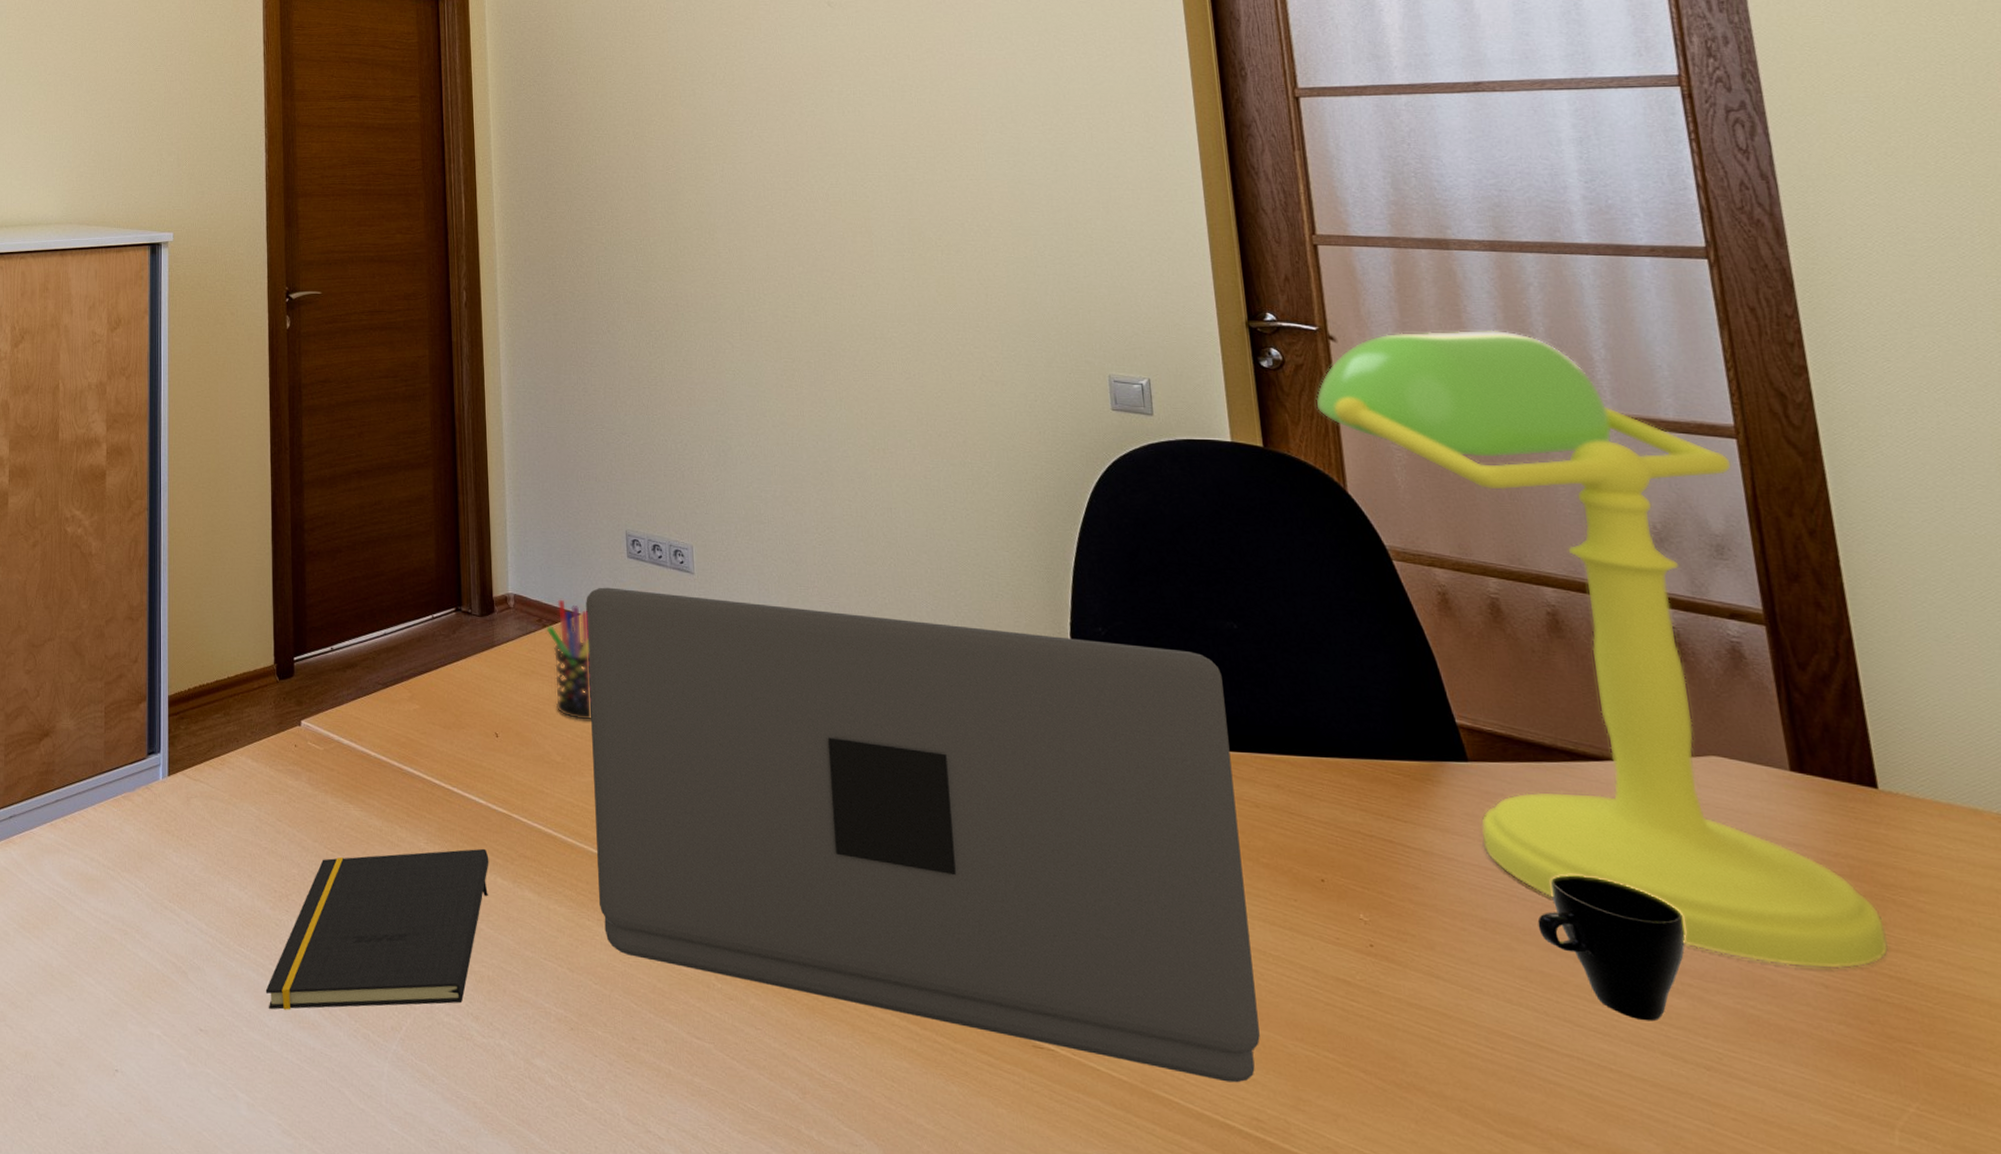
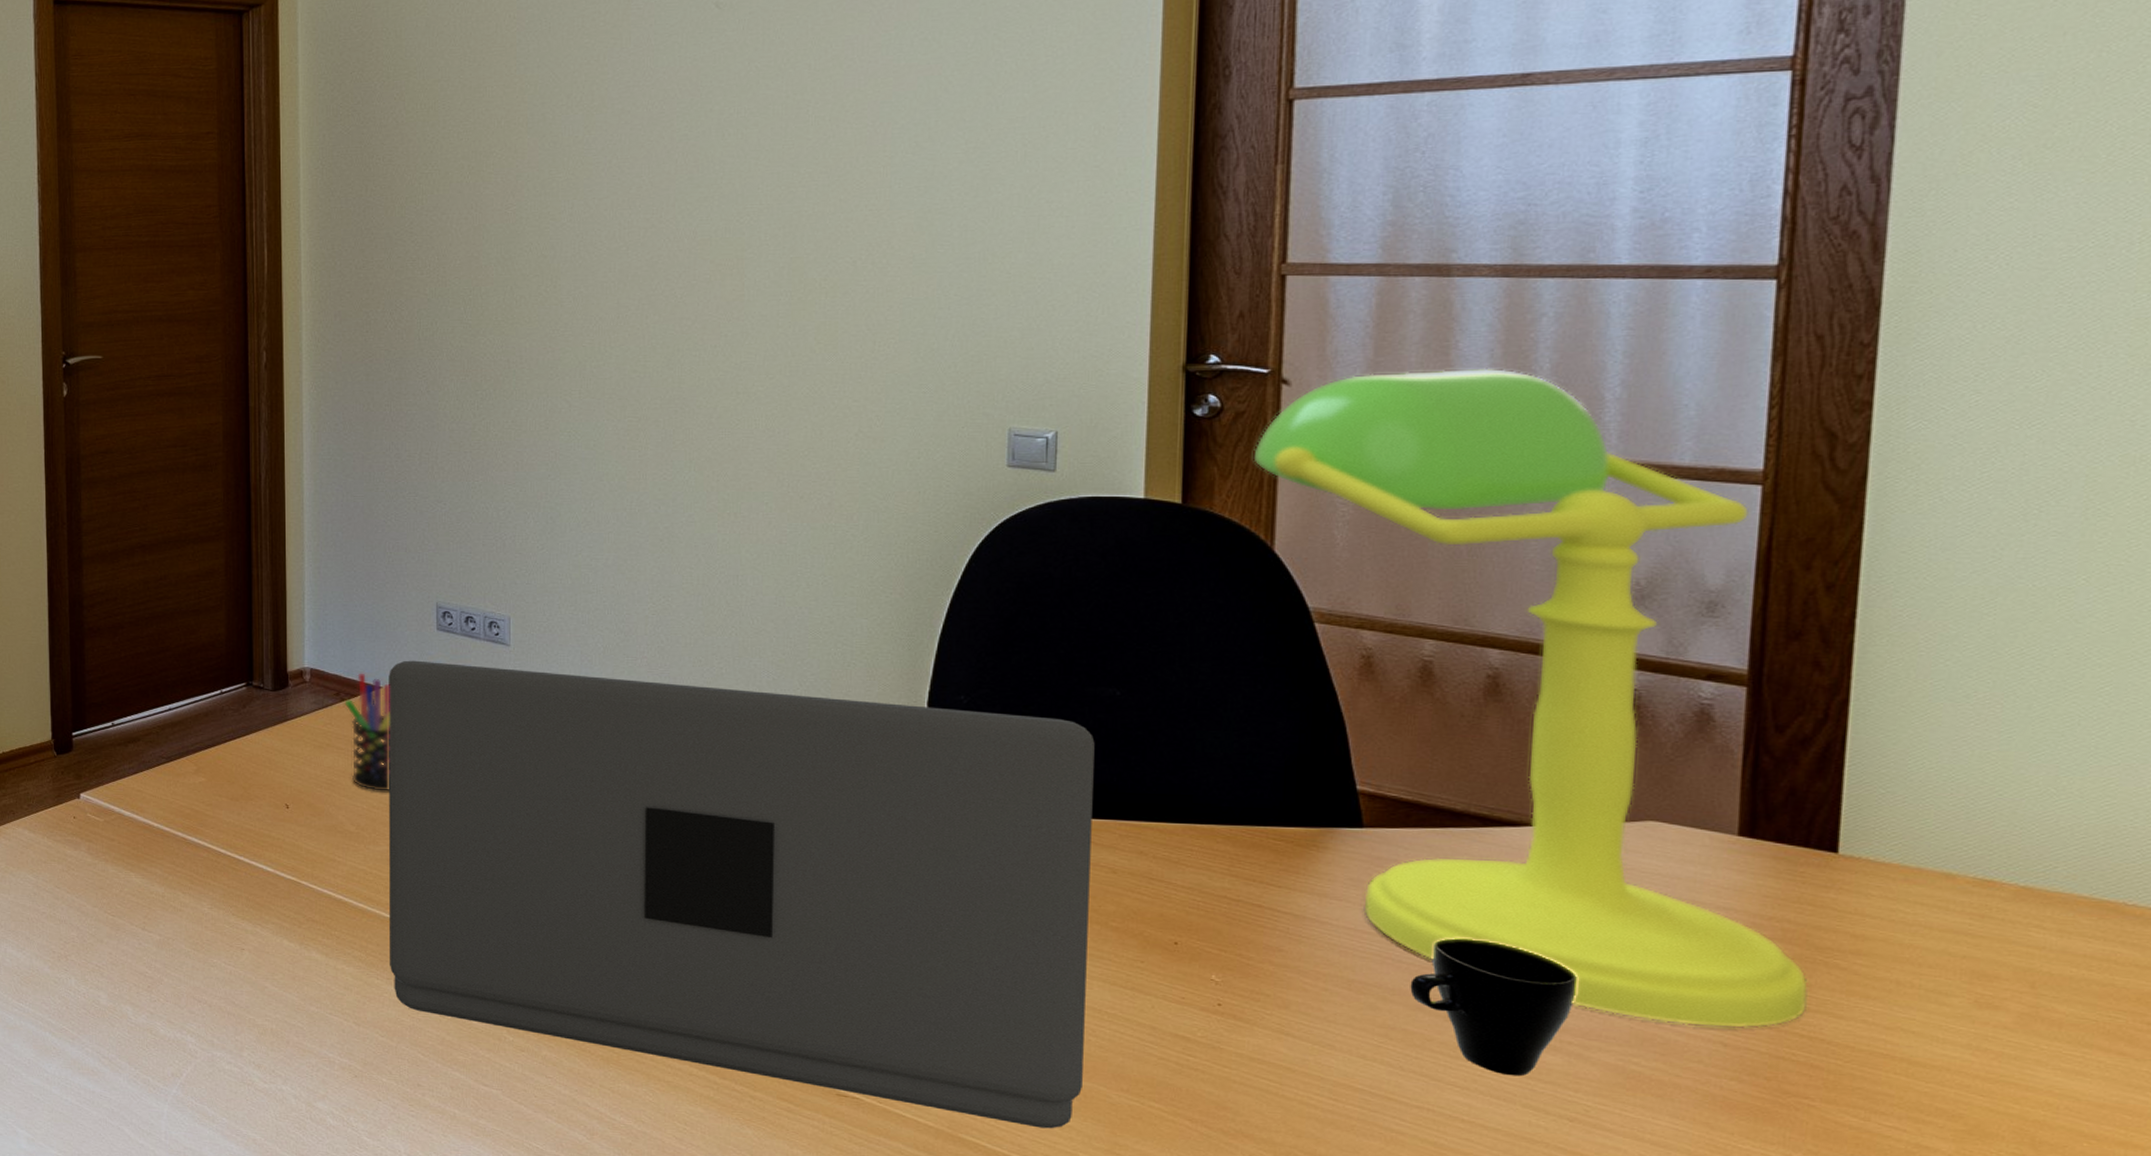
notepad: present [265,848,489,1010] -> none [44,913,276,1058]

